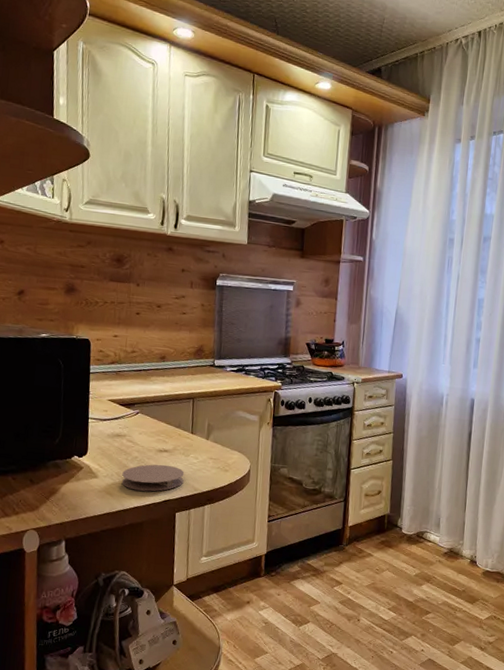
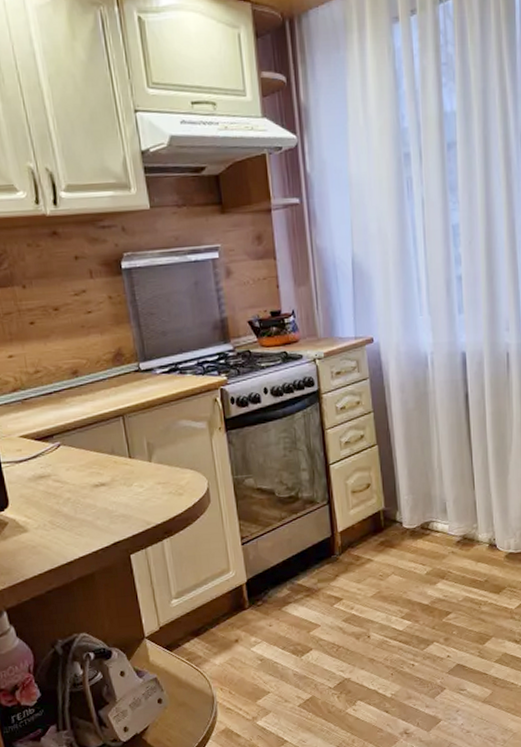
coaster: present [121,464,185,492] -> none [56,501,132,538]

